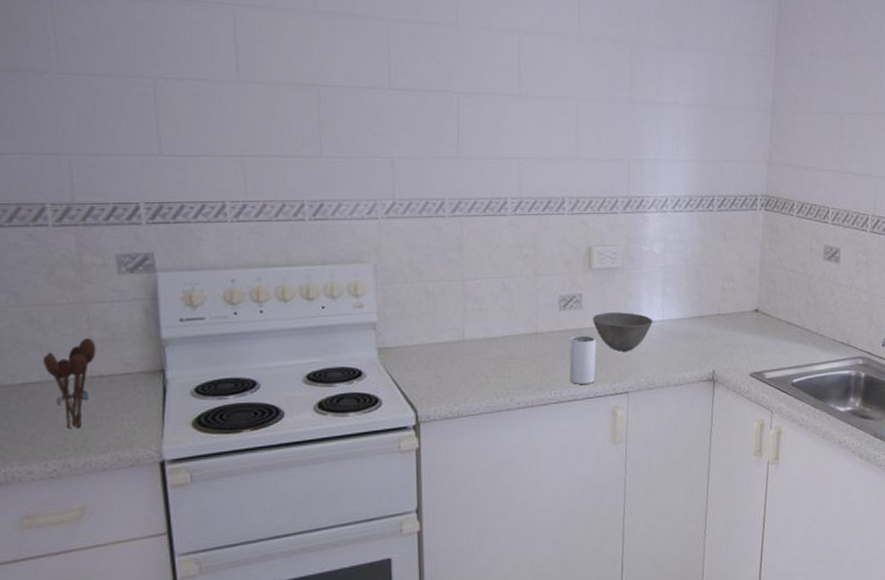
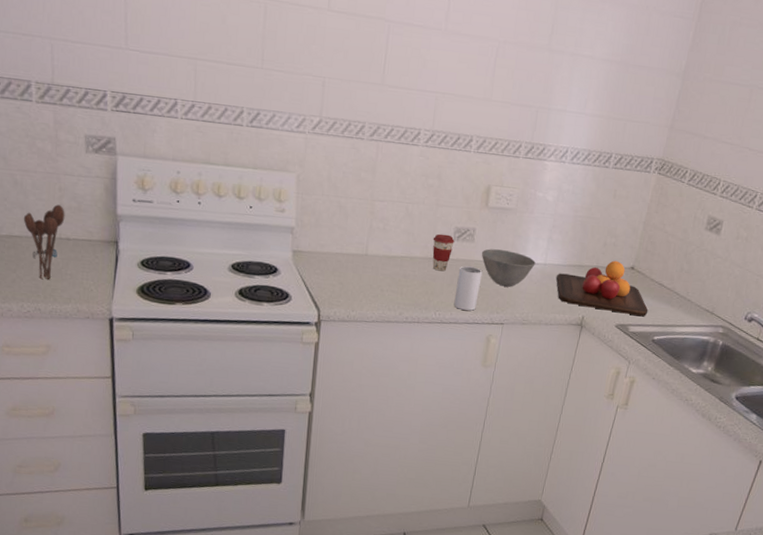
coffee cup: none [536,305,561,346] -> present [432,233,455,272]
chopping board: none [678,305,782,361] -> present [556,260,648,317]

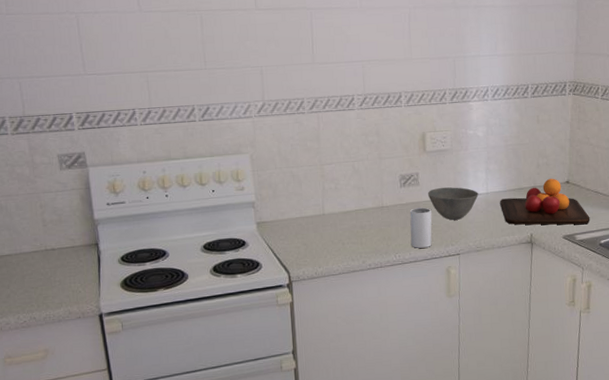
utensil holder: present [23,204,65,281] -> none [11,220,48,291]
coffee cup: present [432,233,455,272] -> none [381,183,401,217]

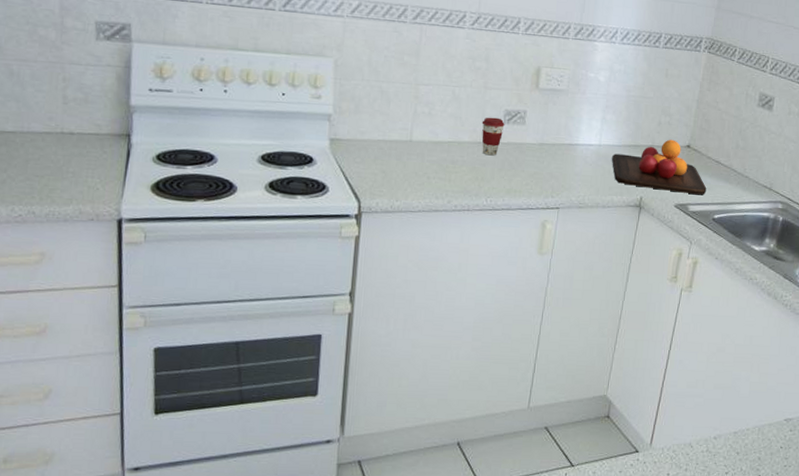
coffee cup: none [381,183,401,217] -> present [481,117,505,156]
mug: present [410,207,432,248] -> none [506,149,535,196]
bowl: present [427,187,478,220] -> none [533,131,590,170]

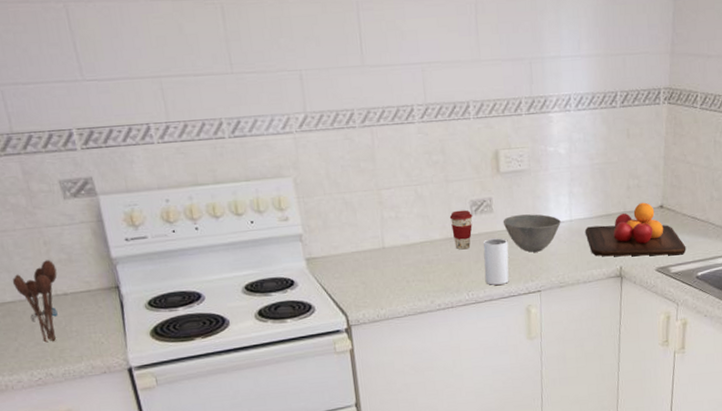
utensil holder: none [18,96,69,180] -> present [12,260,58,343]
mug: none [506,149,535,196] -> present [483,238,509,285]
bowl: none [533,131,590,170] -> present [502,214,561,252]

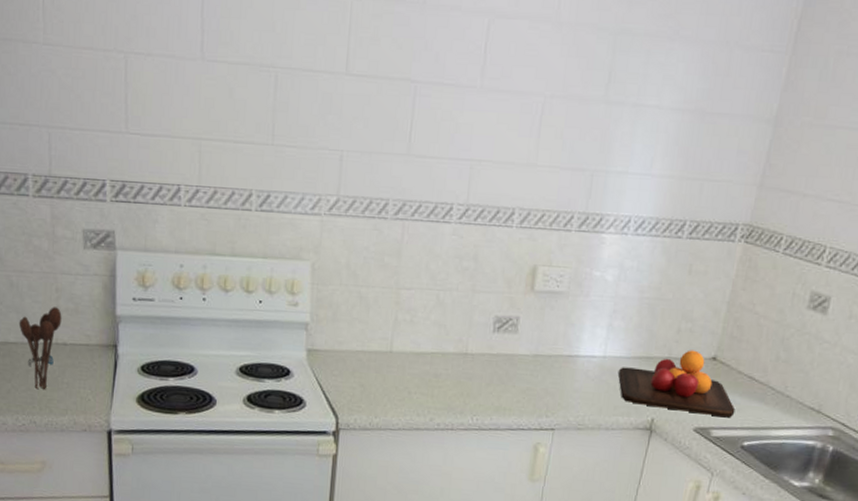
coffee cup: present [449,210,473,250] -> none [468,324,494,369]
mug: present [483,238,509,285] -> none [494,361,528,415]
bowl: present [502,214,561,252] -> none [526,340,593,385]

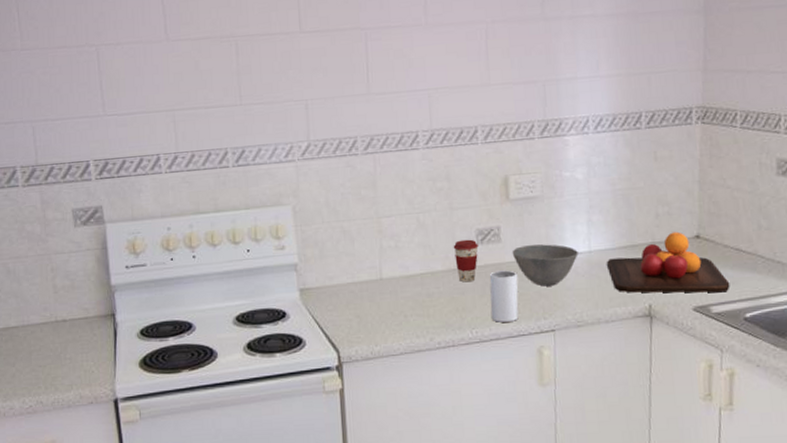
utensil holder: present [19,307,62,390] -> none [18,286,59,370]
coffee cup: none [468,324,494,369] -> present [453,239,479,283]
mug: none [494,361,528,415] -> present [490,270,519,322]
bowl: none [526,340,593,385] -> present [512,244,578,287]

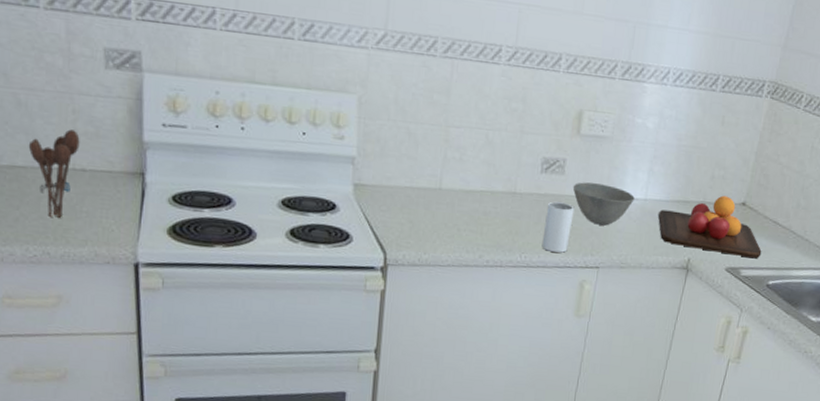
utensil holder: none [18,286,59,370] -> present [28,129,80,219]
coffee cup: present [453,239,479,283] -> none [516,165,542,208]

